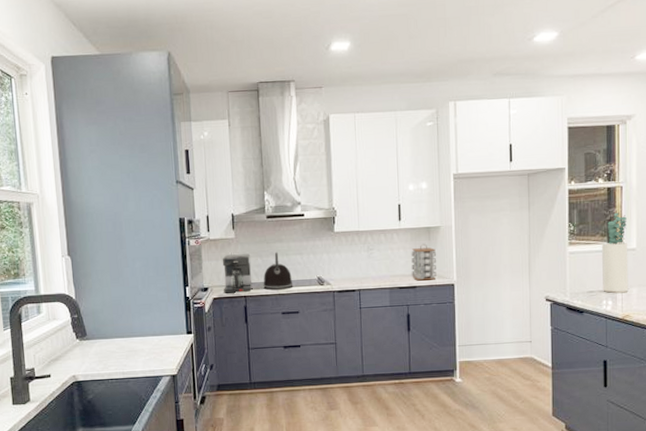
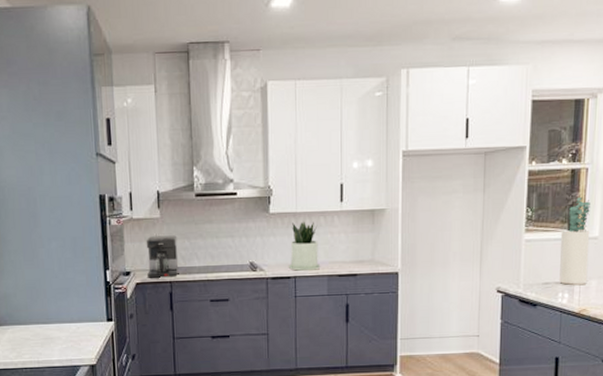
kettle: present [263,252,293,291] -> none [190,234,223,276]
planter: none [353,238,383,285] -> present [288,221,321,272]
spice rack: present [410,243,437,281] -> none [351,227,381,268]

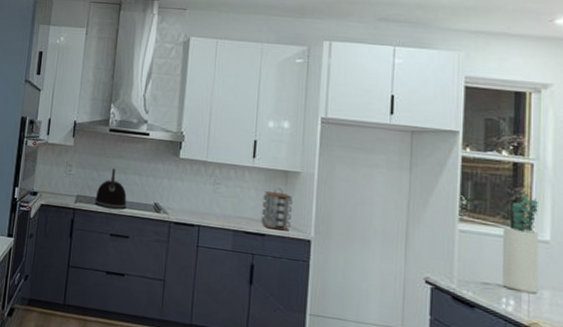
coffee maker: present [146,235,179,278] -> none [53,162,87,205]
kettle: none [190,234,223,276] -> present [94,168,127,211]
planter: present [288,221,321,272] -> none [193,171,227,223]
spice rack: none [351,227,381,268] -> present [260,187,294,231]

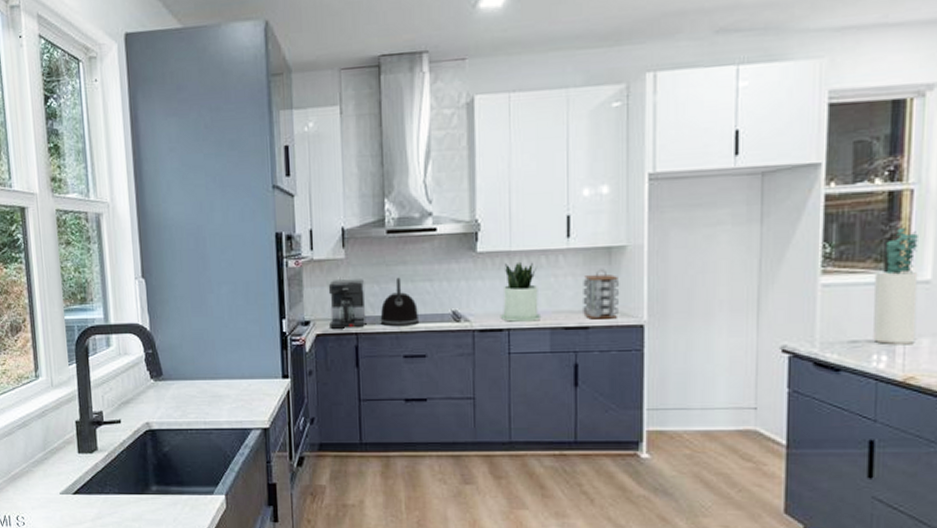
coffee maker: none [53,162,87,205] -> present [328,279,367,329]
planter: none [193,171,227,223] -> present [500,261,542,323]

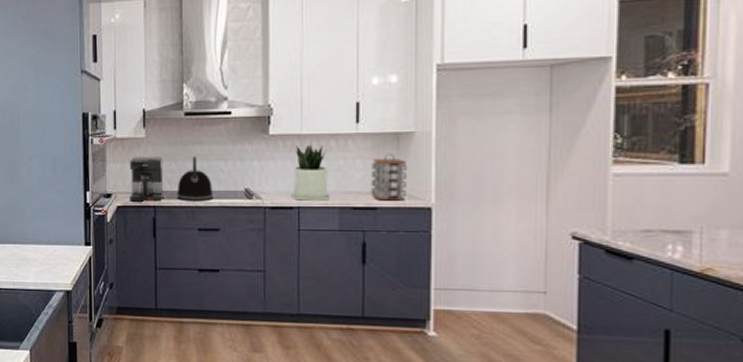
vase: present [873,223,918,345] -> none [667,116,715,236]

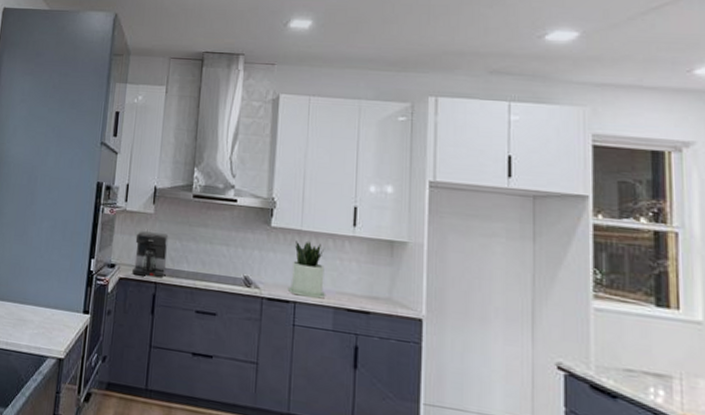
kettle: present [177,156,214,202] -> none [178,238,214,285]
spice rack: present [370,153,408,201] -> none [364,259,401,309]

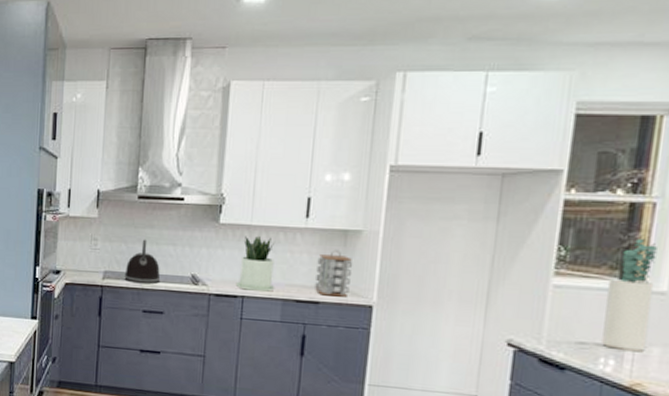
coffee maker: present [132,231,169,279] -> none [78,236,114,282]
kettle: none [178,238,214,285] -> present [124,239,161,285]
spice rack: none [364,259,401,309] -> present [313,249,353,297]
vase: none [645,262,692,383] -> present [602,234,657,352]

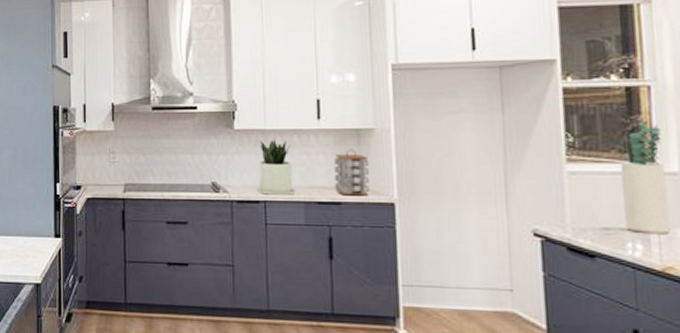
kettle: present [124,239,161,285] -> none [145,149,182,195]

